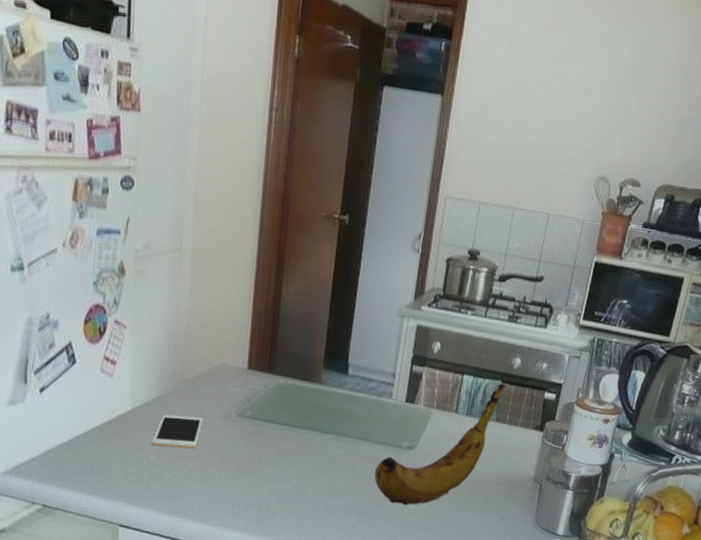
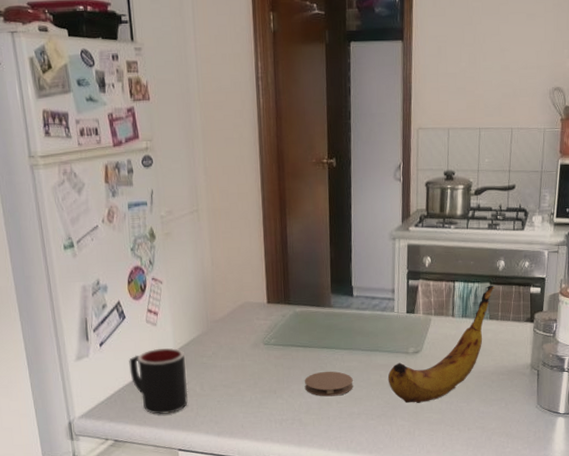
mug: none [72,403,142,482] -> present [129,347,188,414]
cell phone: present [152,414,203,449] -> none [196,350,236,380]
coaster: none [278,455,335,486] -> present [304,371,353,397]

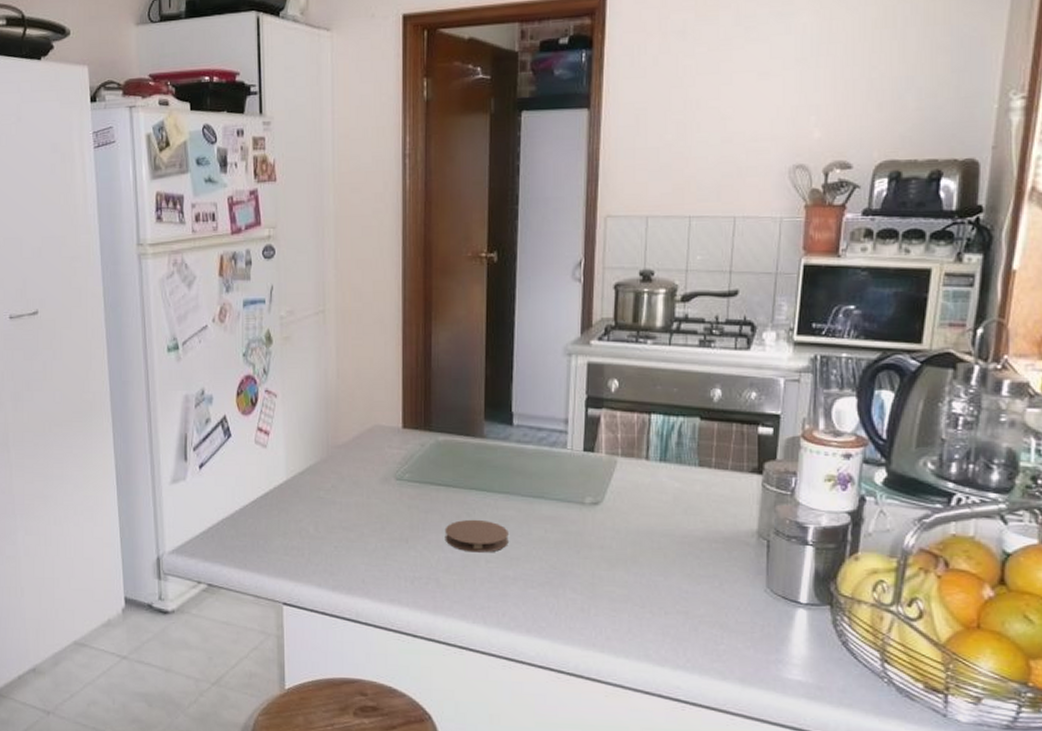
mug: present [129,347,188,414] -> none [232,475,299,557]
banana: present [387,285,496,404] -> none [555,420,708,573]

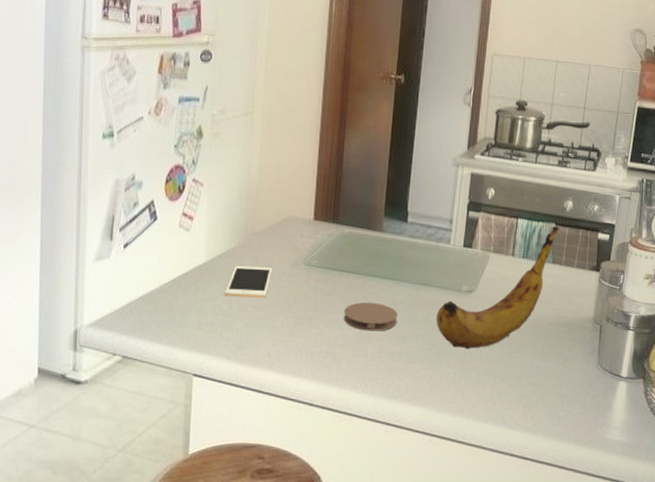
cell phone: none [310,482,360,518] -> present [225,265,272,298]
banana: none [555,420,708,573] -> present [436,226,561,350]

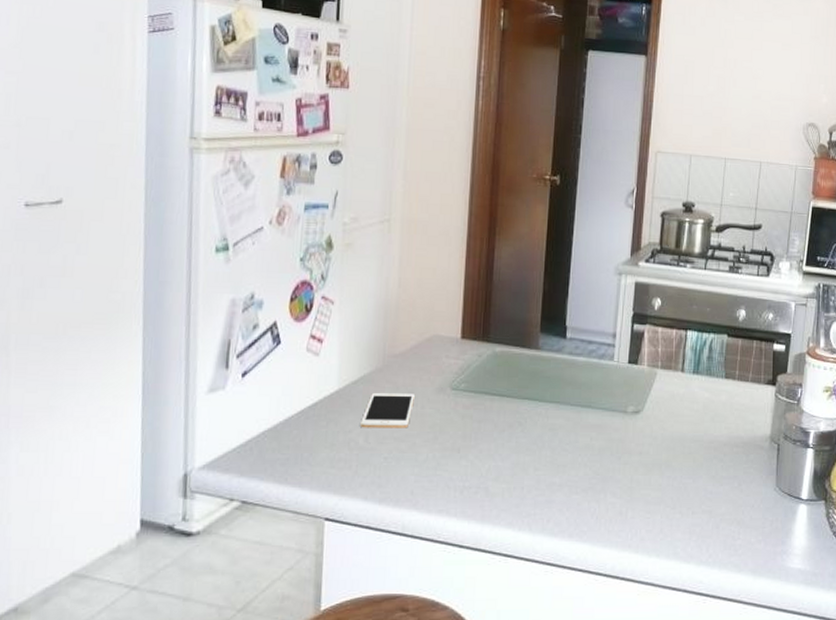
coaster: present [343,302,398,332] -> none [496,428,557,461]
banana: present [436,226,561,350] -> none [599,337,734,477]

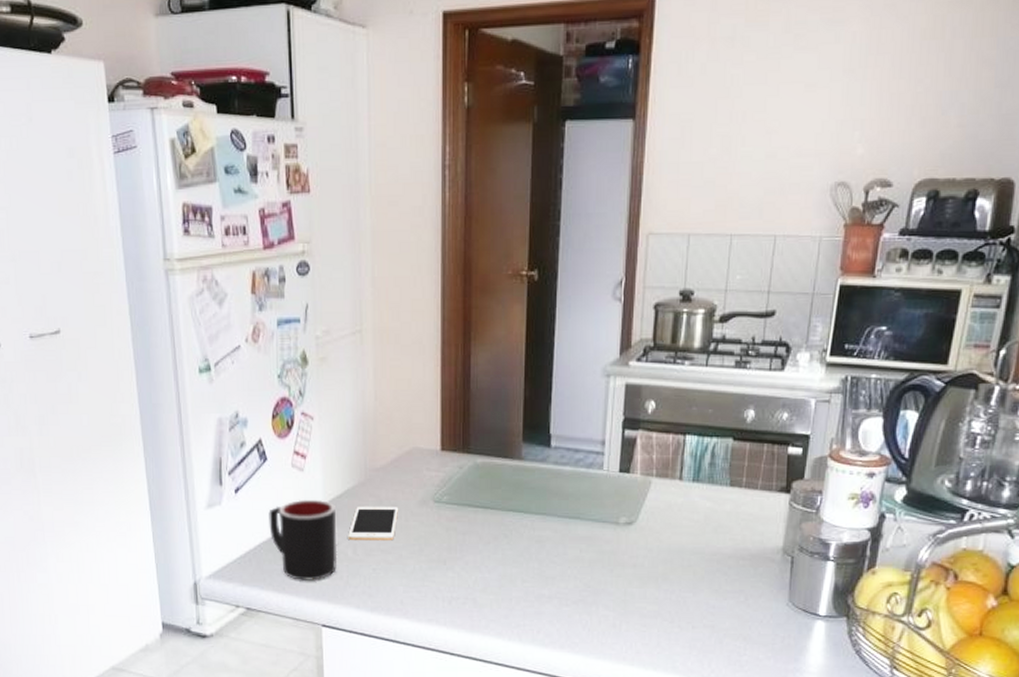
mug: none [276,384,350,470] -> present [268,499,338,580]

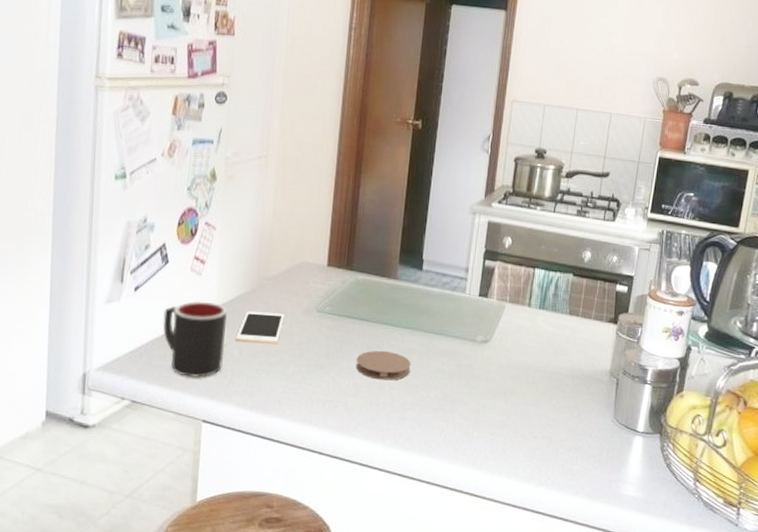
coaster: none [482,540,545,573] -> present [355,350,411,381]

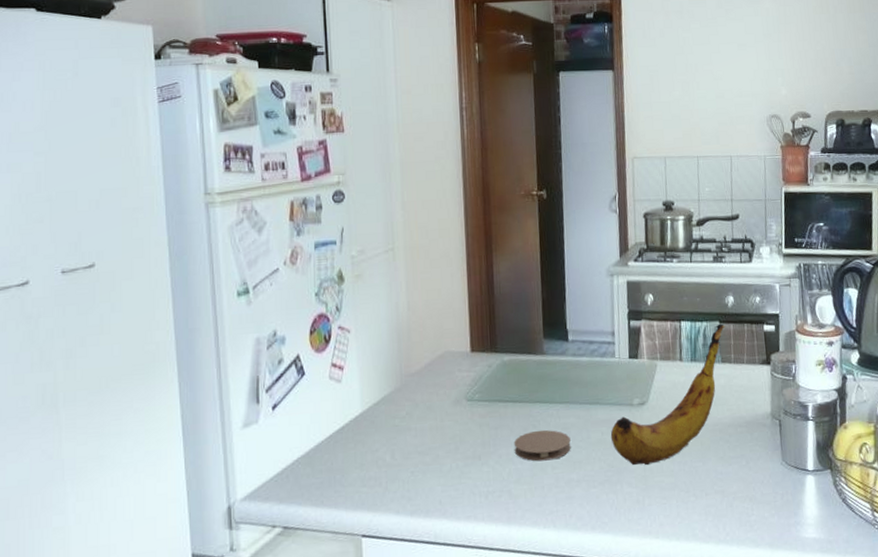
mug: present [163,300,227,378] -> none [306,408,376,492]
cell phone: present [236,310,284,345] -> none [386,409,433,446]
banana: none [449,276,579,401] -> present [610,323,726,466]

